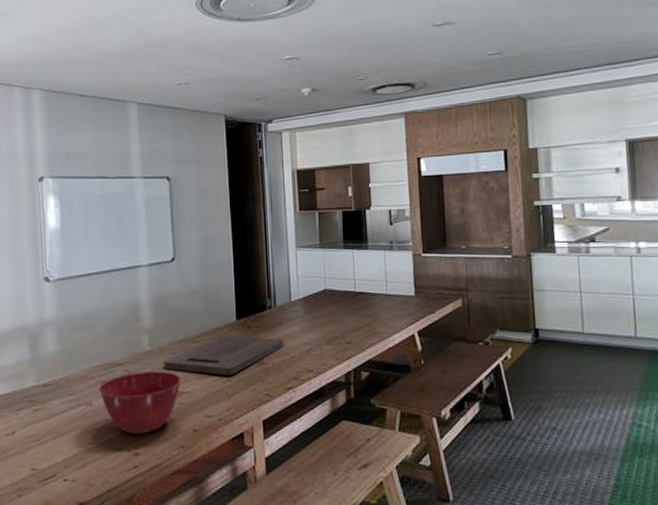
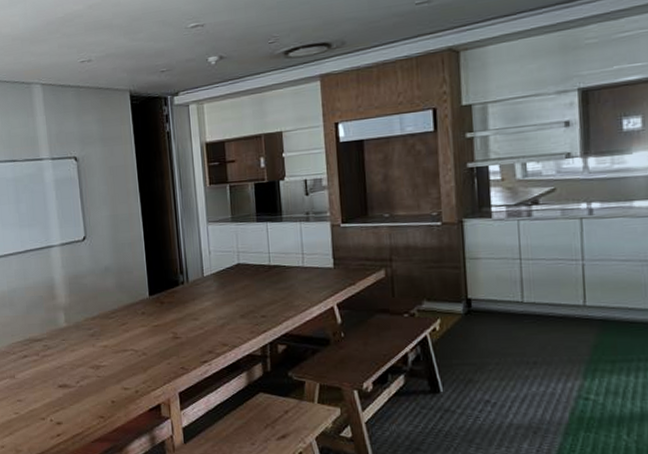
mixing bowl: present [98,371,181,434] -> none [20,346,98,405]
cutting board: present [164,335,284,376] -> none [80,311,198,350]

